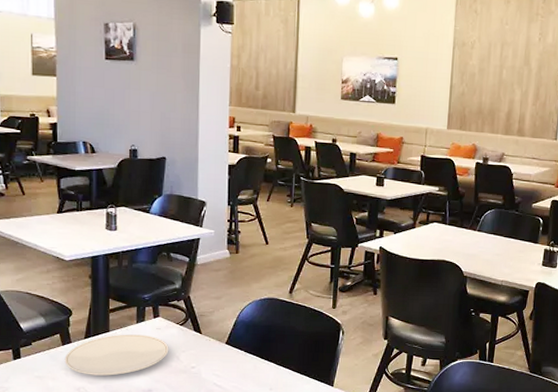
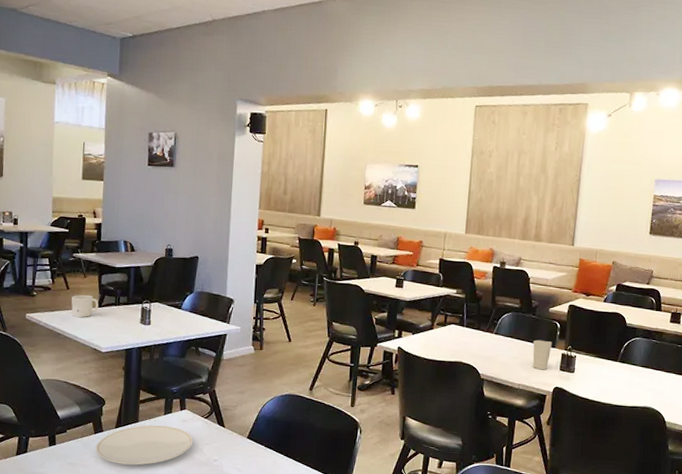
mug: none [27,200,58,225] -> present [71,294,99,318]
cup: none [515,236,535,266] -> present [532,339,553,370]

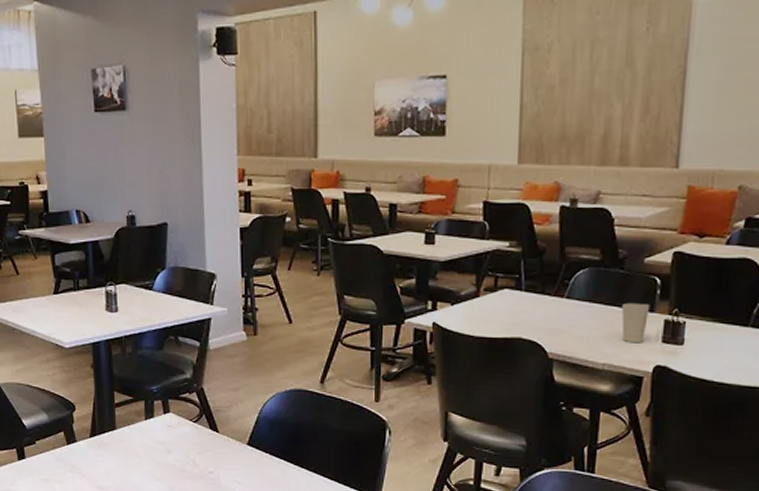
mug: present [71,294,99,318] -> none [22,279,55,308]
plate: present [95,425,193,465] -> none [70,432,183,480]

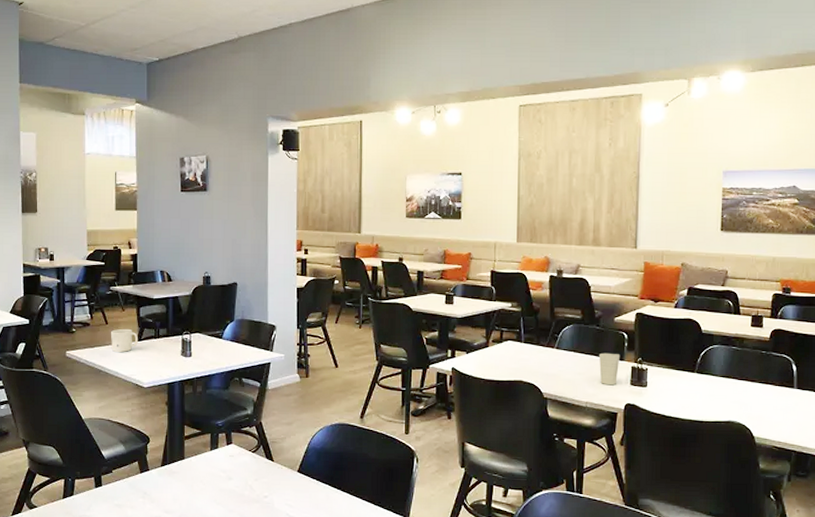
mug: none [22,279,55,308] -> present [110,328,138,353]

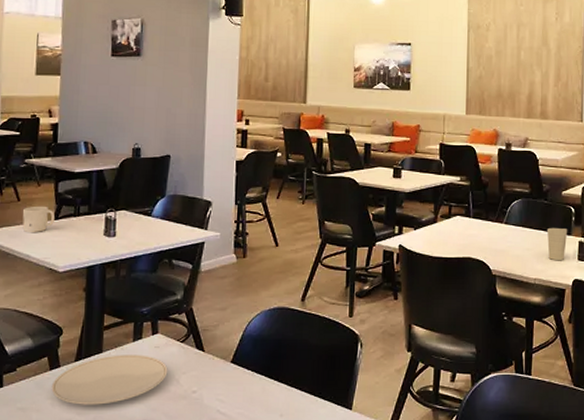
plate: none [142,461,242,505] -> present [51,355,168,405]

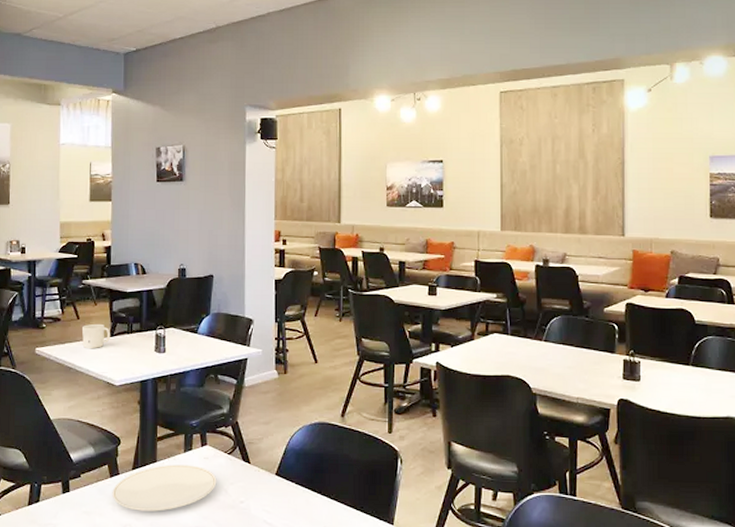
cup: present [547,227,568,261] -> none [589,345,612,380]

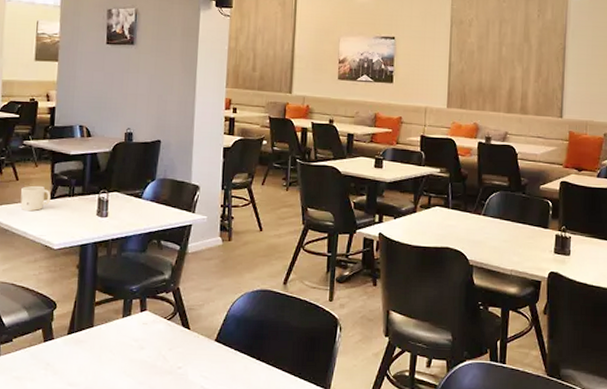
plate: present [112,464,217,511] -> none [45,329,155,377]

